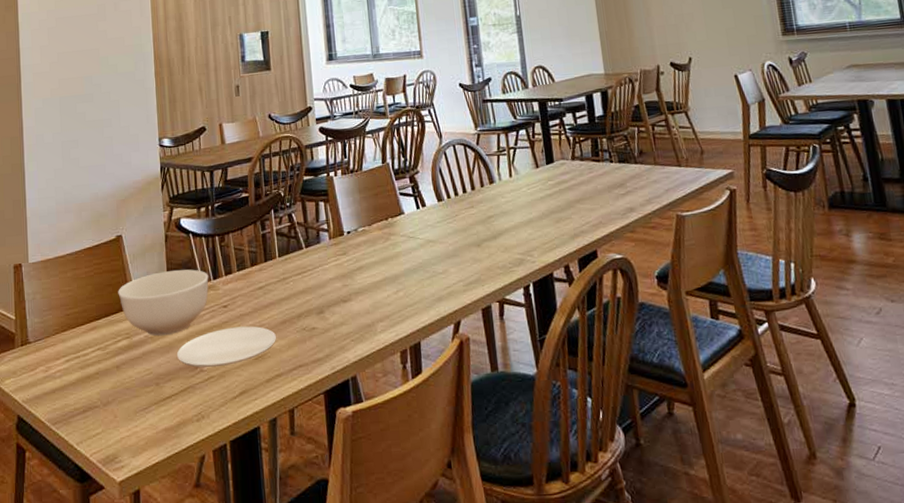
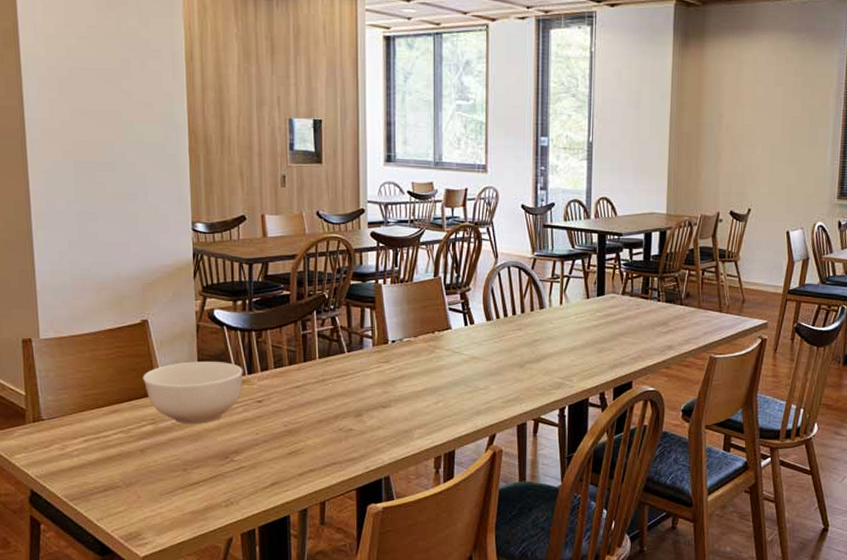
plate: present [176,326,276,368] -> none [206,422,311,458]

